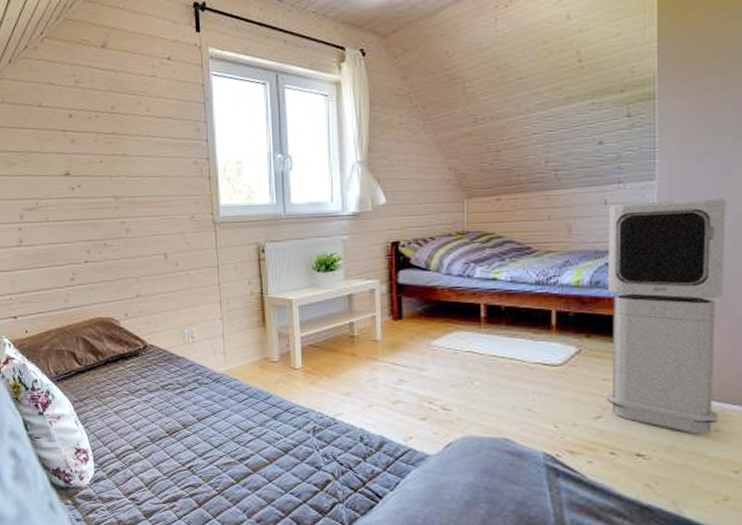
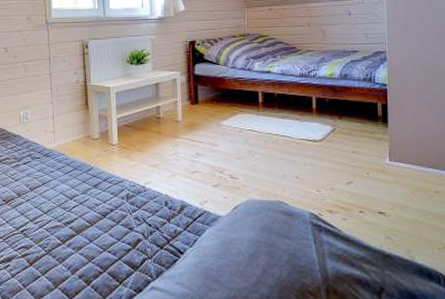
air purifier: present [606,198,726,435] -> none [352,12,437,195]

